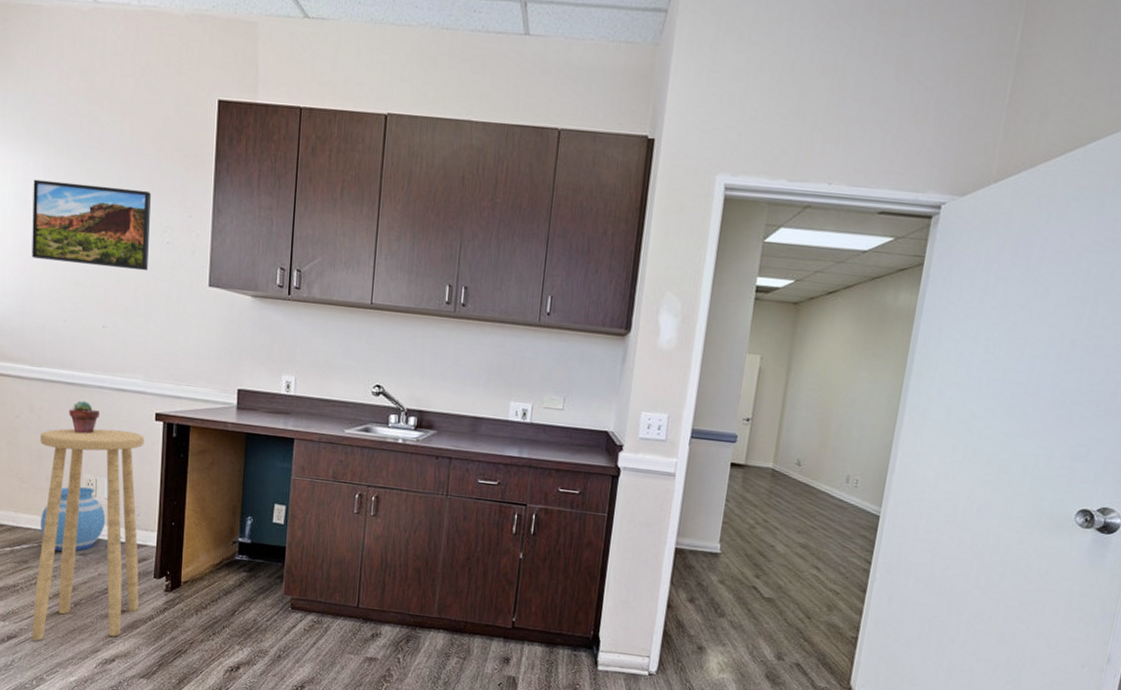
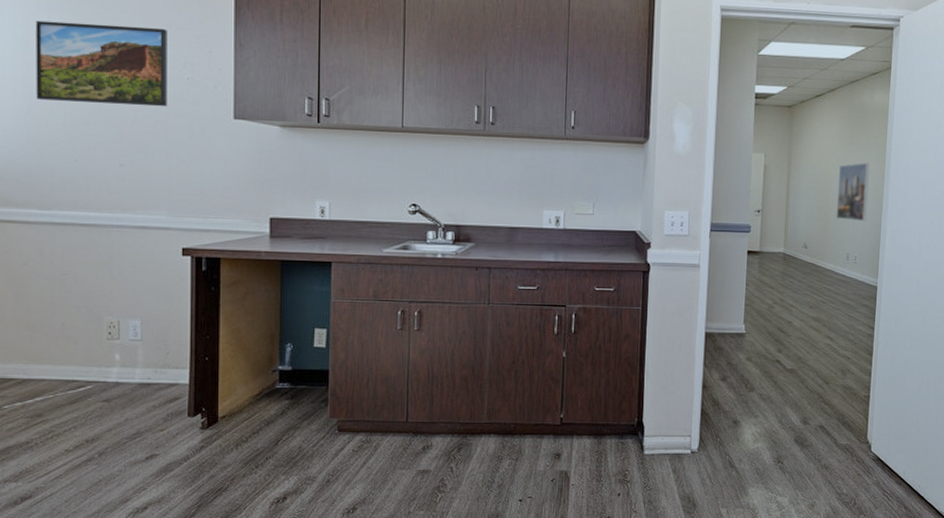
stool: present [32,428,144,641] -> none [50,268,172,498]
vase: present [41,486,106,551] -> none [56,330,131,400]
potted succulent: present [69,400,99,434] -> none [85,241,119,276]
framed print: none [838,372,886,440] -> present [836,162,871,221]

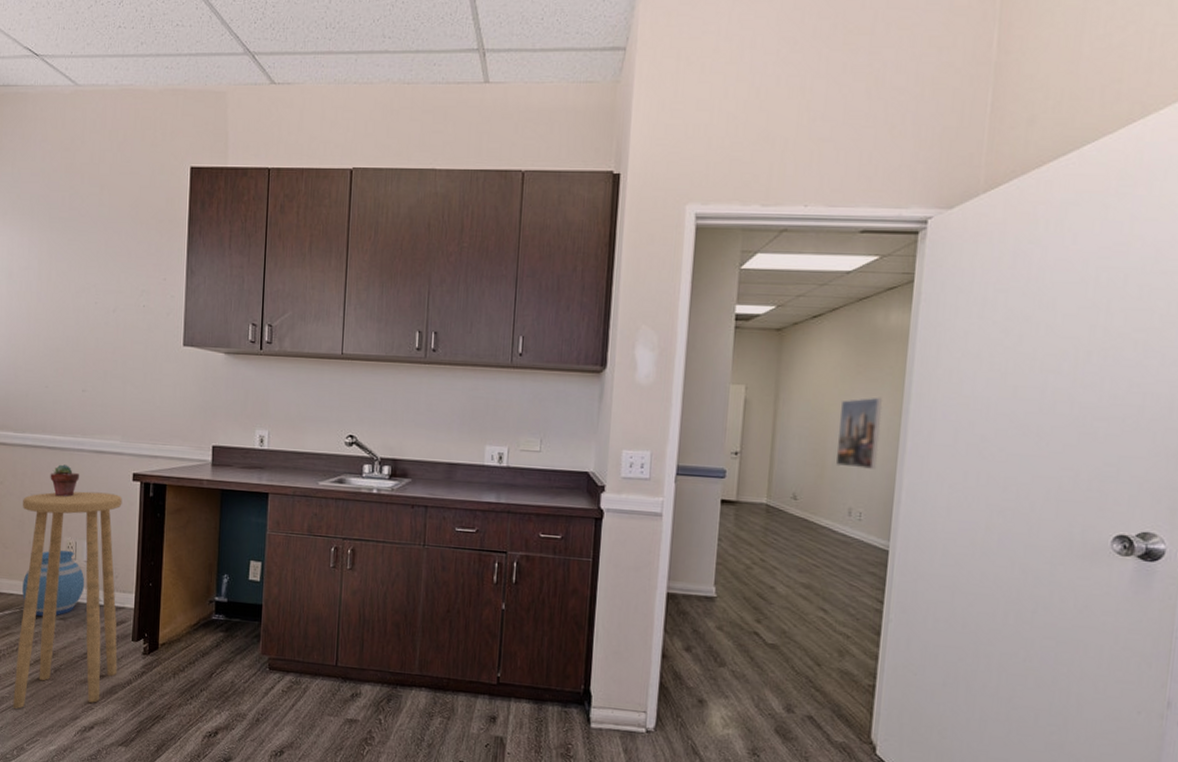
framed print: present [35,20,167,107] -> none [16,253,128,335]
stool: none [50,268,172,498] -> present [13,491,122,709]
vase: none [56,330,131,400] -> present [22,550,85,616]
potted succulent: none [85,241,119,276] -> present [50,464,79,497]

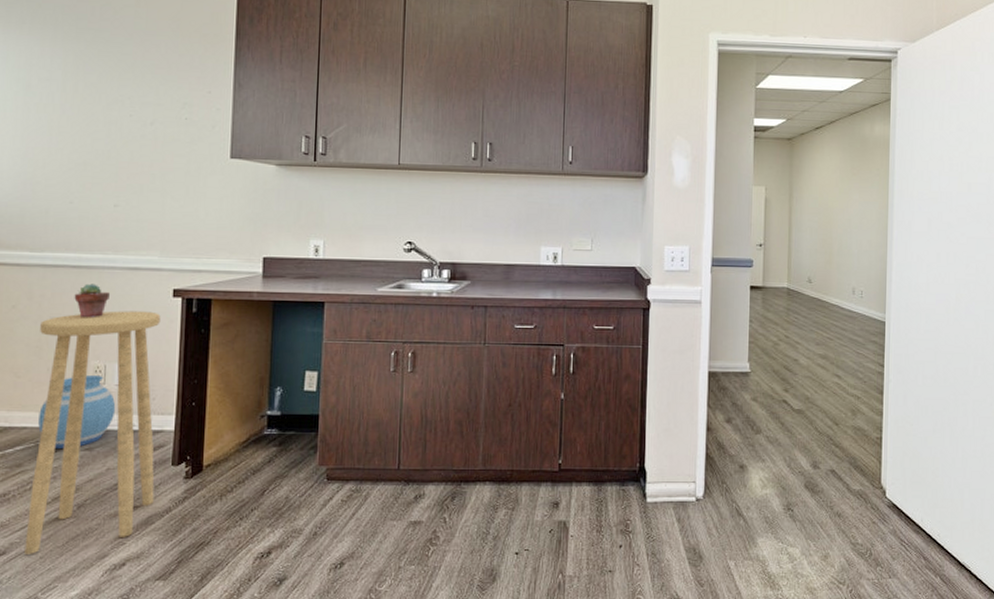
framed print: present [835,397,883,469] -> none [840,194,874,254]

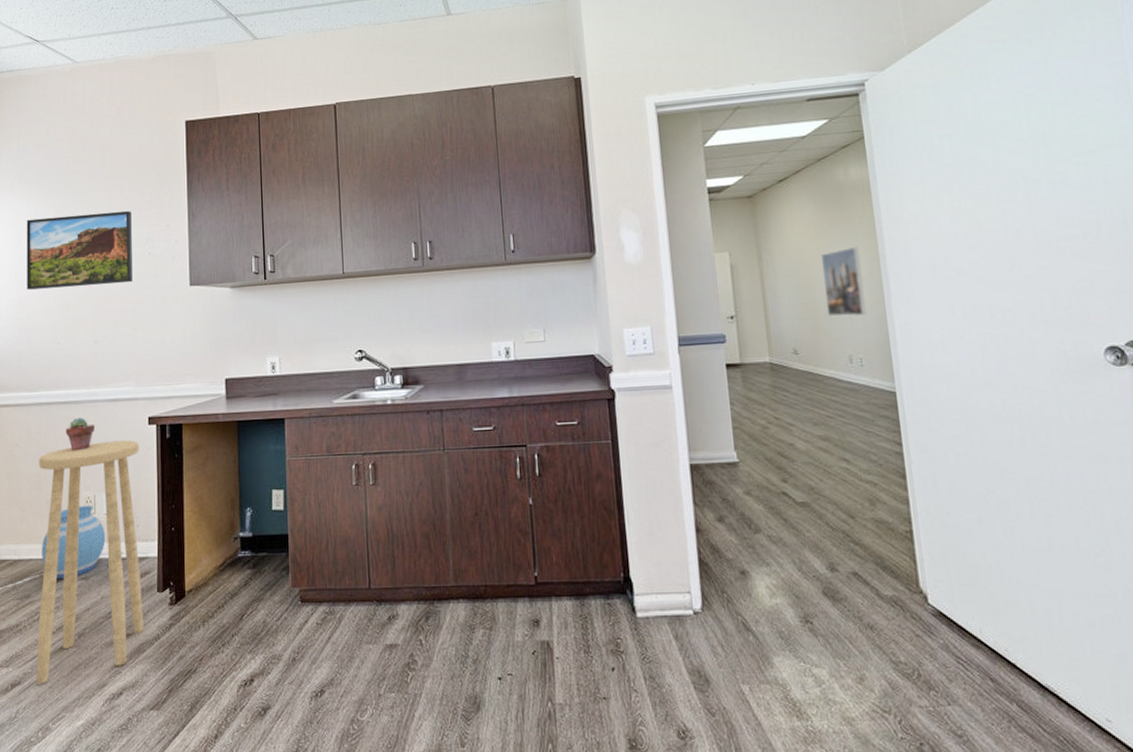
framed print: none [35,64,168,148] -> present [26,210,133,290]
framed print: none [840,194,874,254] -> present [820,246,867,317]

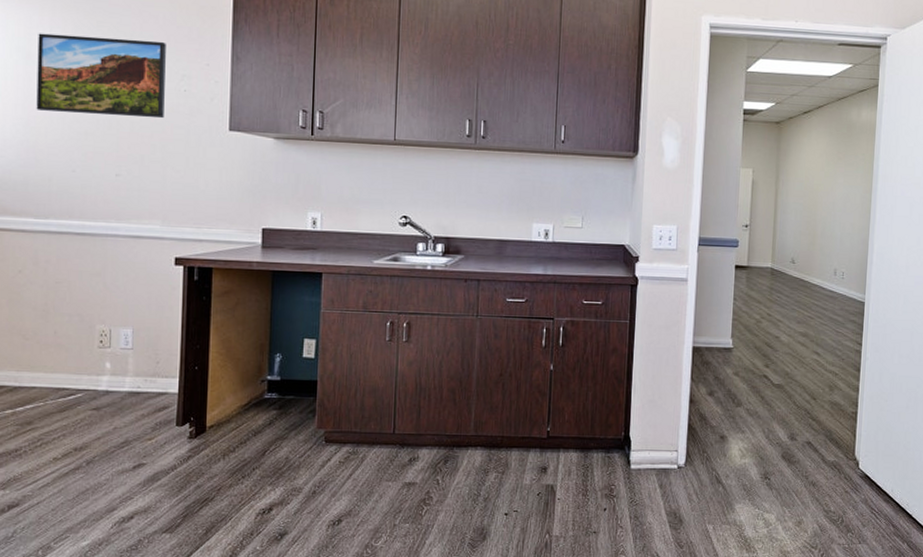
stool: present [36,440,144,684] -> none [37,277,163,506]
vase: present [42,505,106,579] -> none [47,338,122,408]
potted succulent: present [65,417,95,451] -> none [79,250,113,284]
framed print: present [820,246,867,317] -> none [823,178,858,237]

